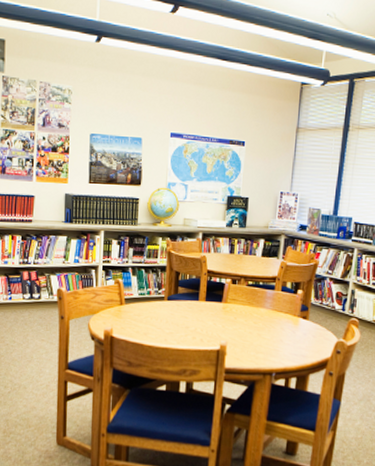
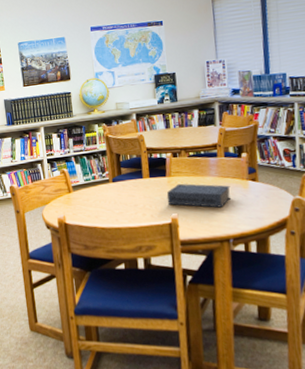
book: none [219,311,282,341] -> present [166,183,230,208]

